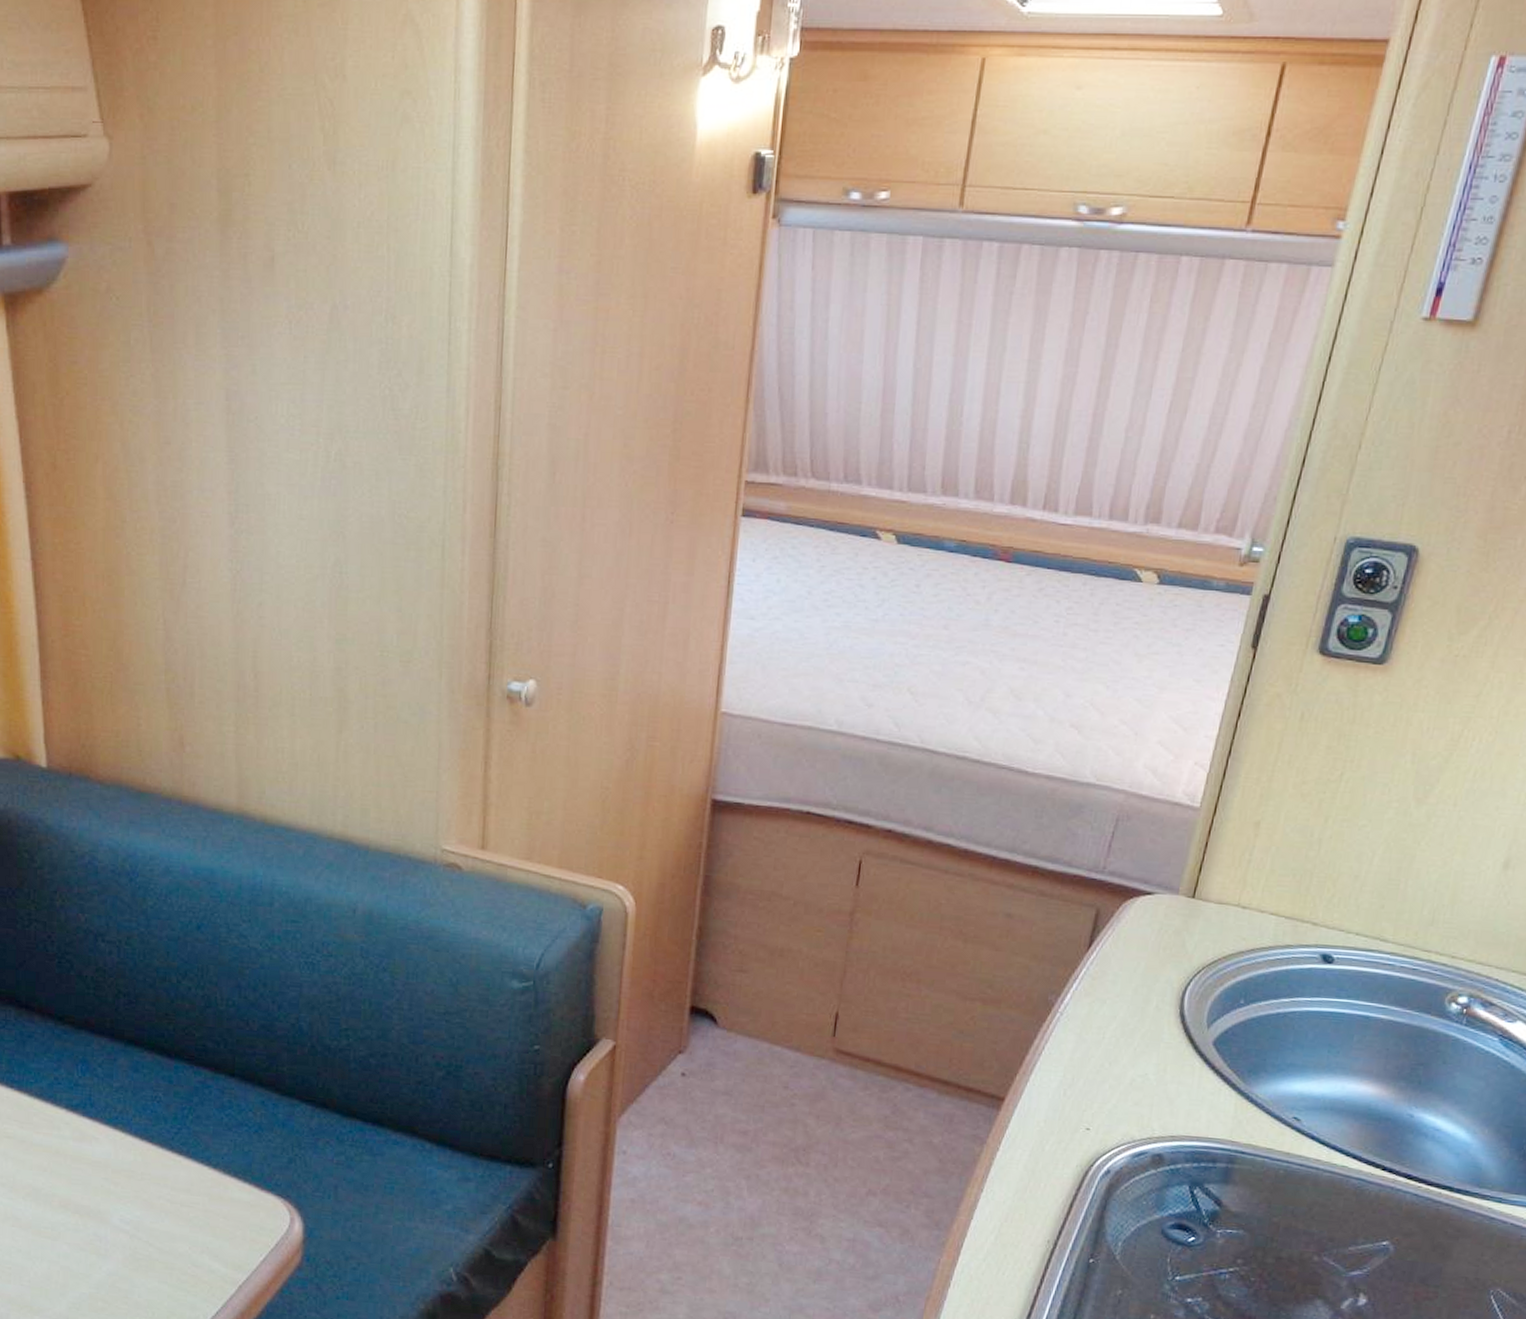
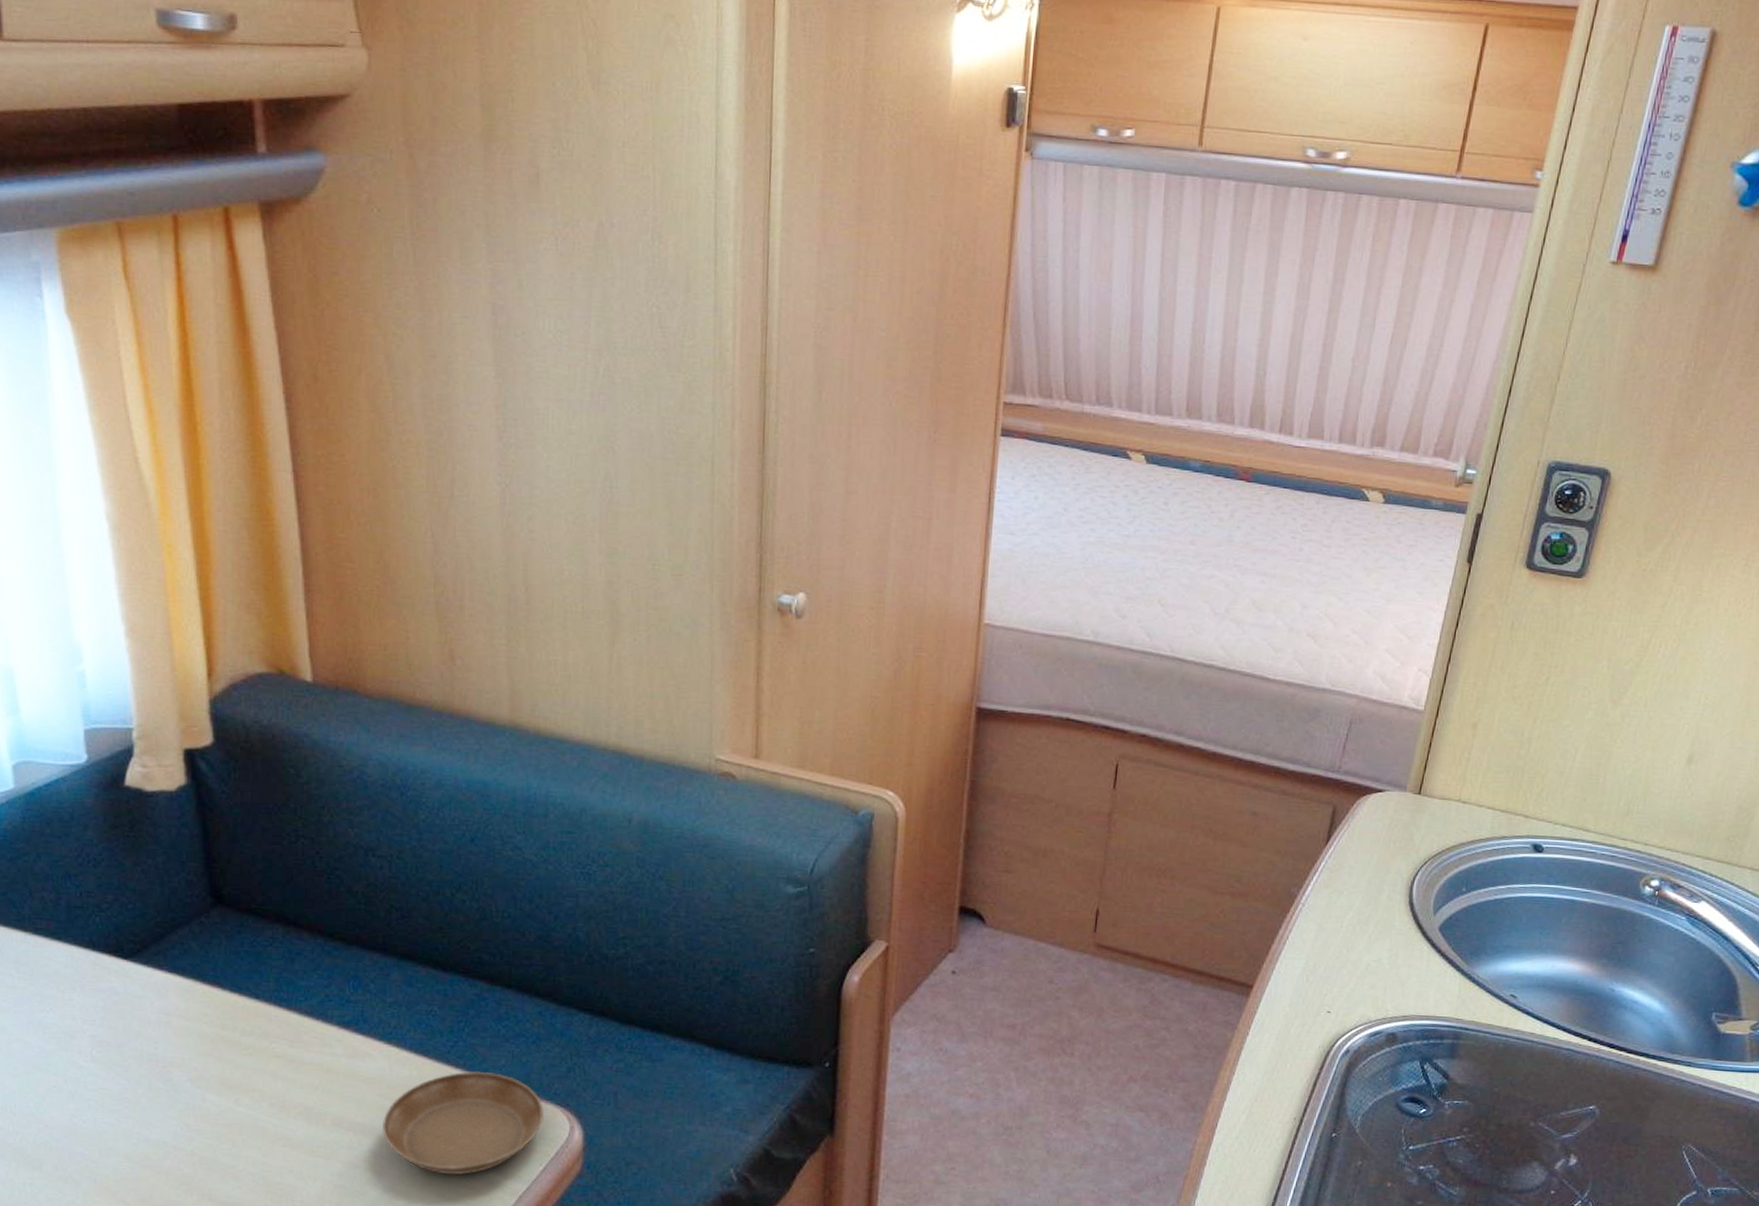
saucer: none [108,1159,265,1263] -> present [383,1071,544,1176]

